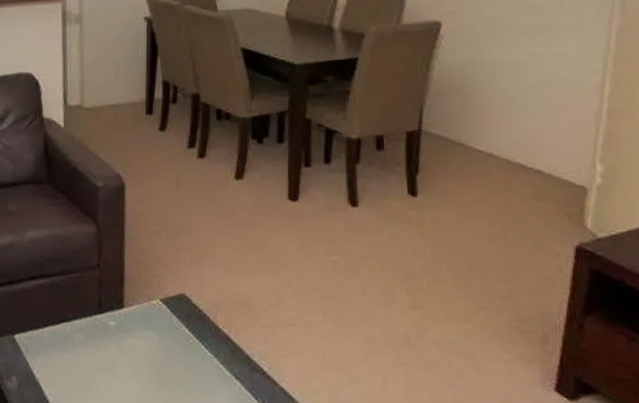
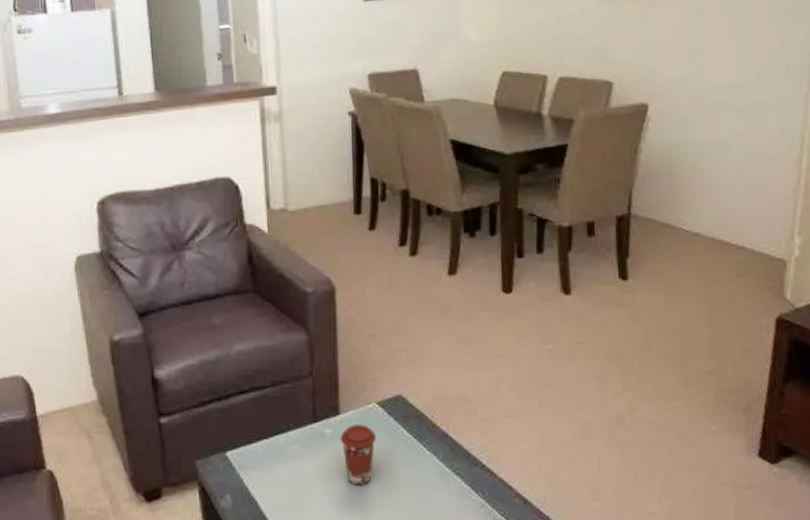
coffee cup: none [123,319,159,380] -> present [340,425,377,485]

